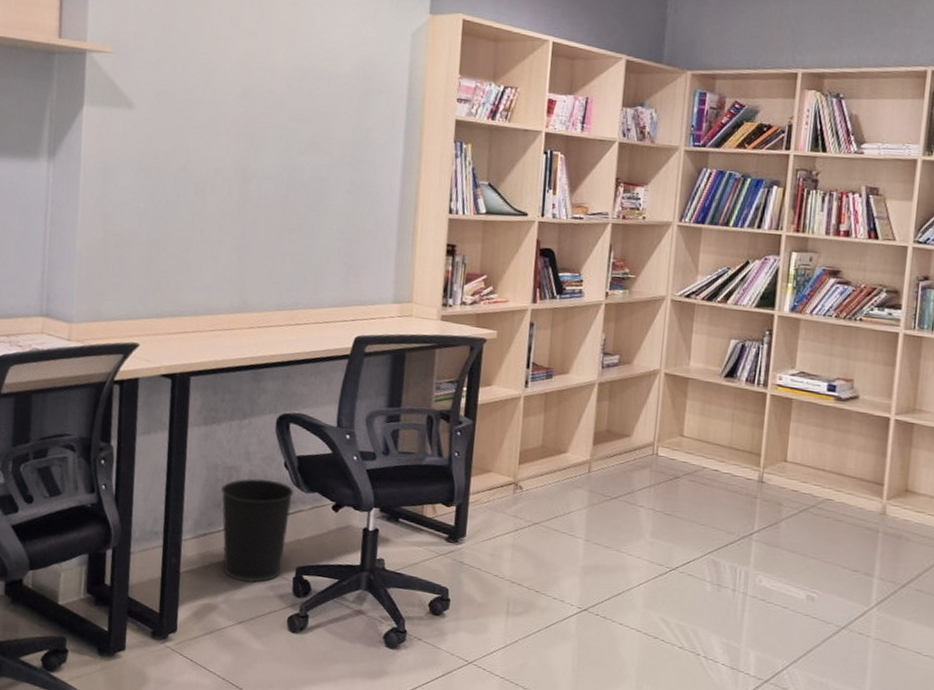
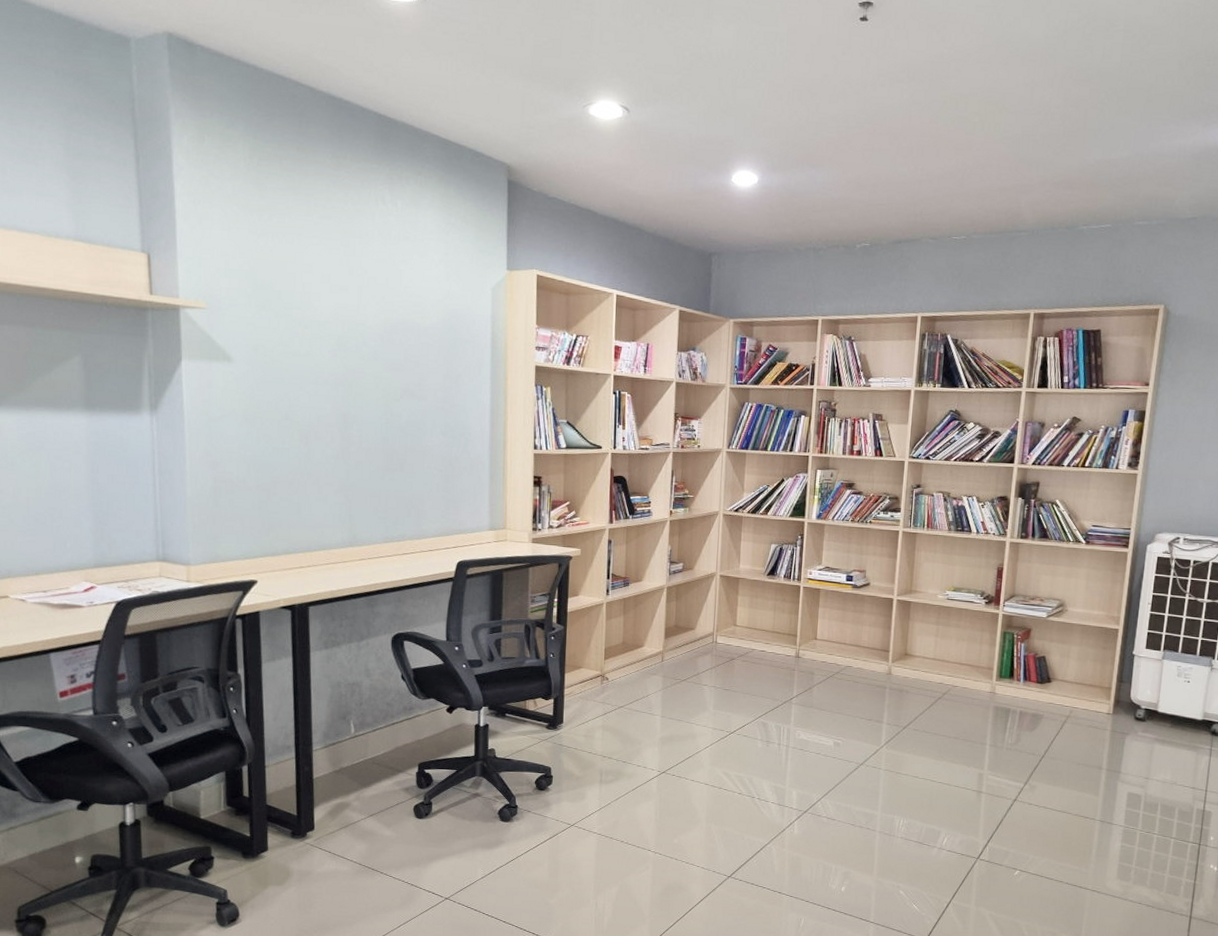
wastebasket: present [221,478,294,583] -> none [345,690,412,781]

